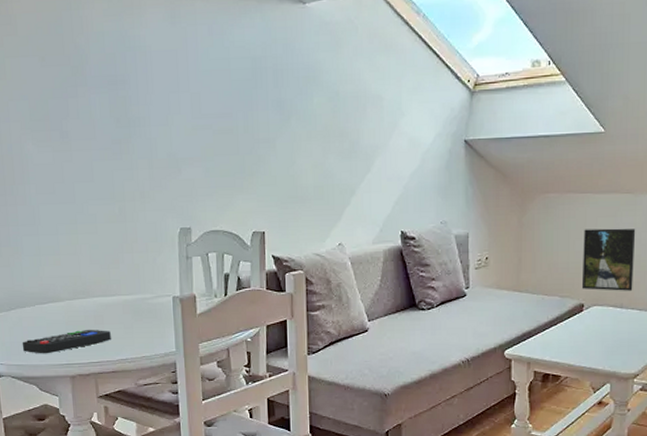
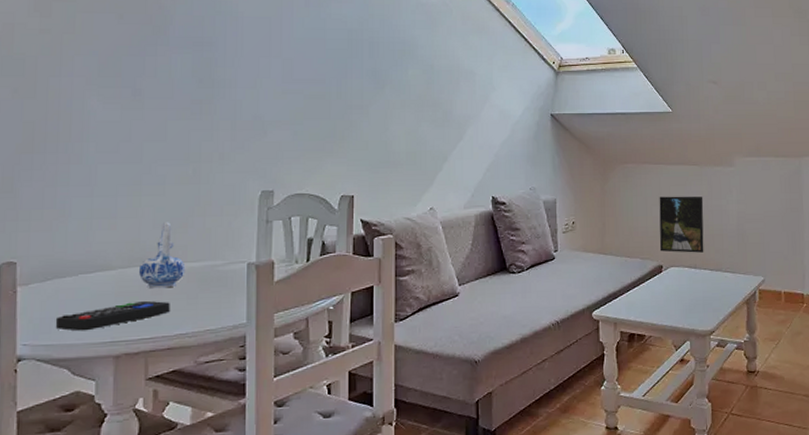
ceramic pitcher: none [83,258,121,319] -> present [139,222,186,289]

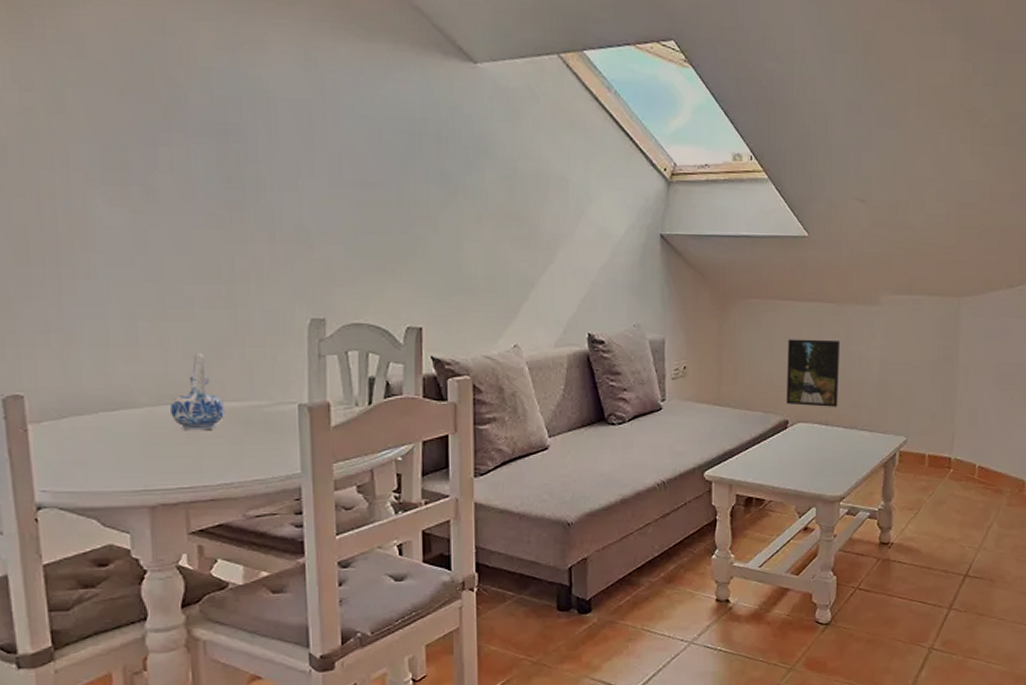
remote control: present [55,300,170,331] -> none [76,444,210,478]

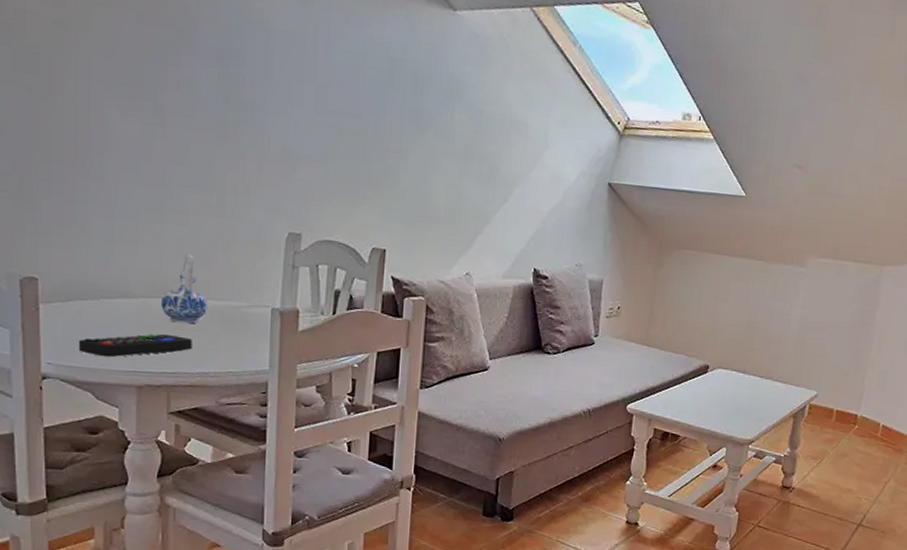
remote control: none [76,444,210,478] -> present [78,333,192,358]
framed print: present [785,339,841,407] -> none [708,290,766,358]

